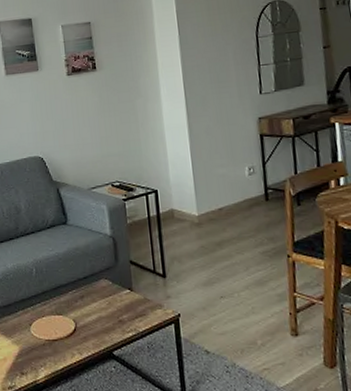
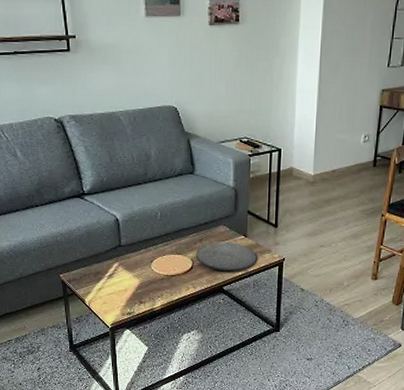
plate: none [77,298,148,333] -> present [195,242,256,272]

